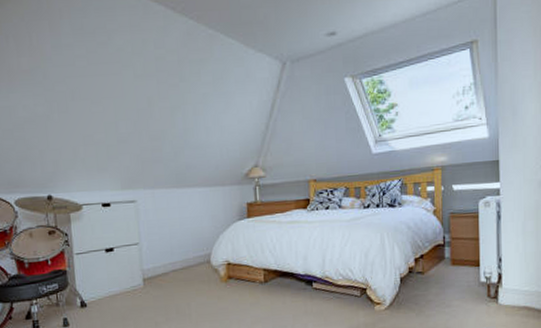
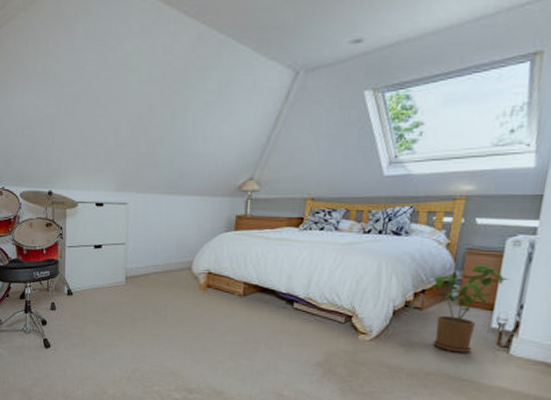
house plant: none [428,226,487,310] -> present [432,265,509,353]

